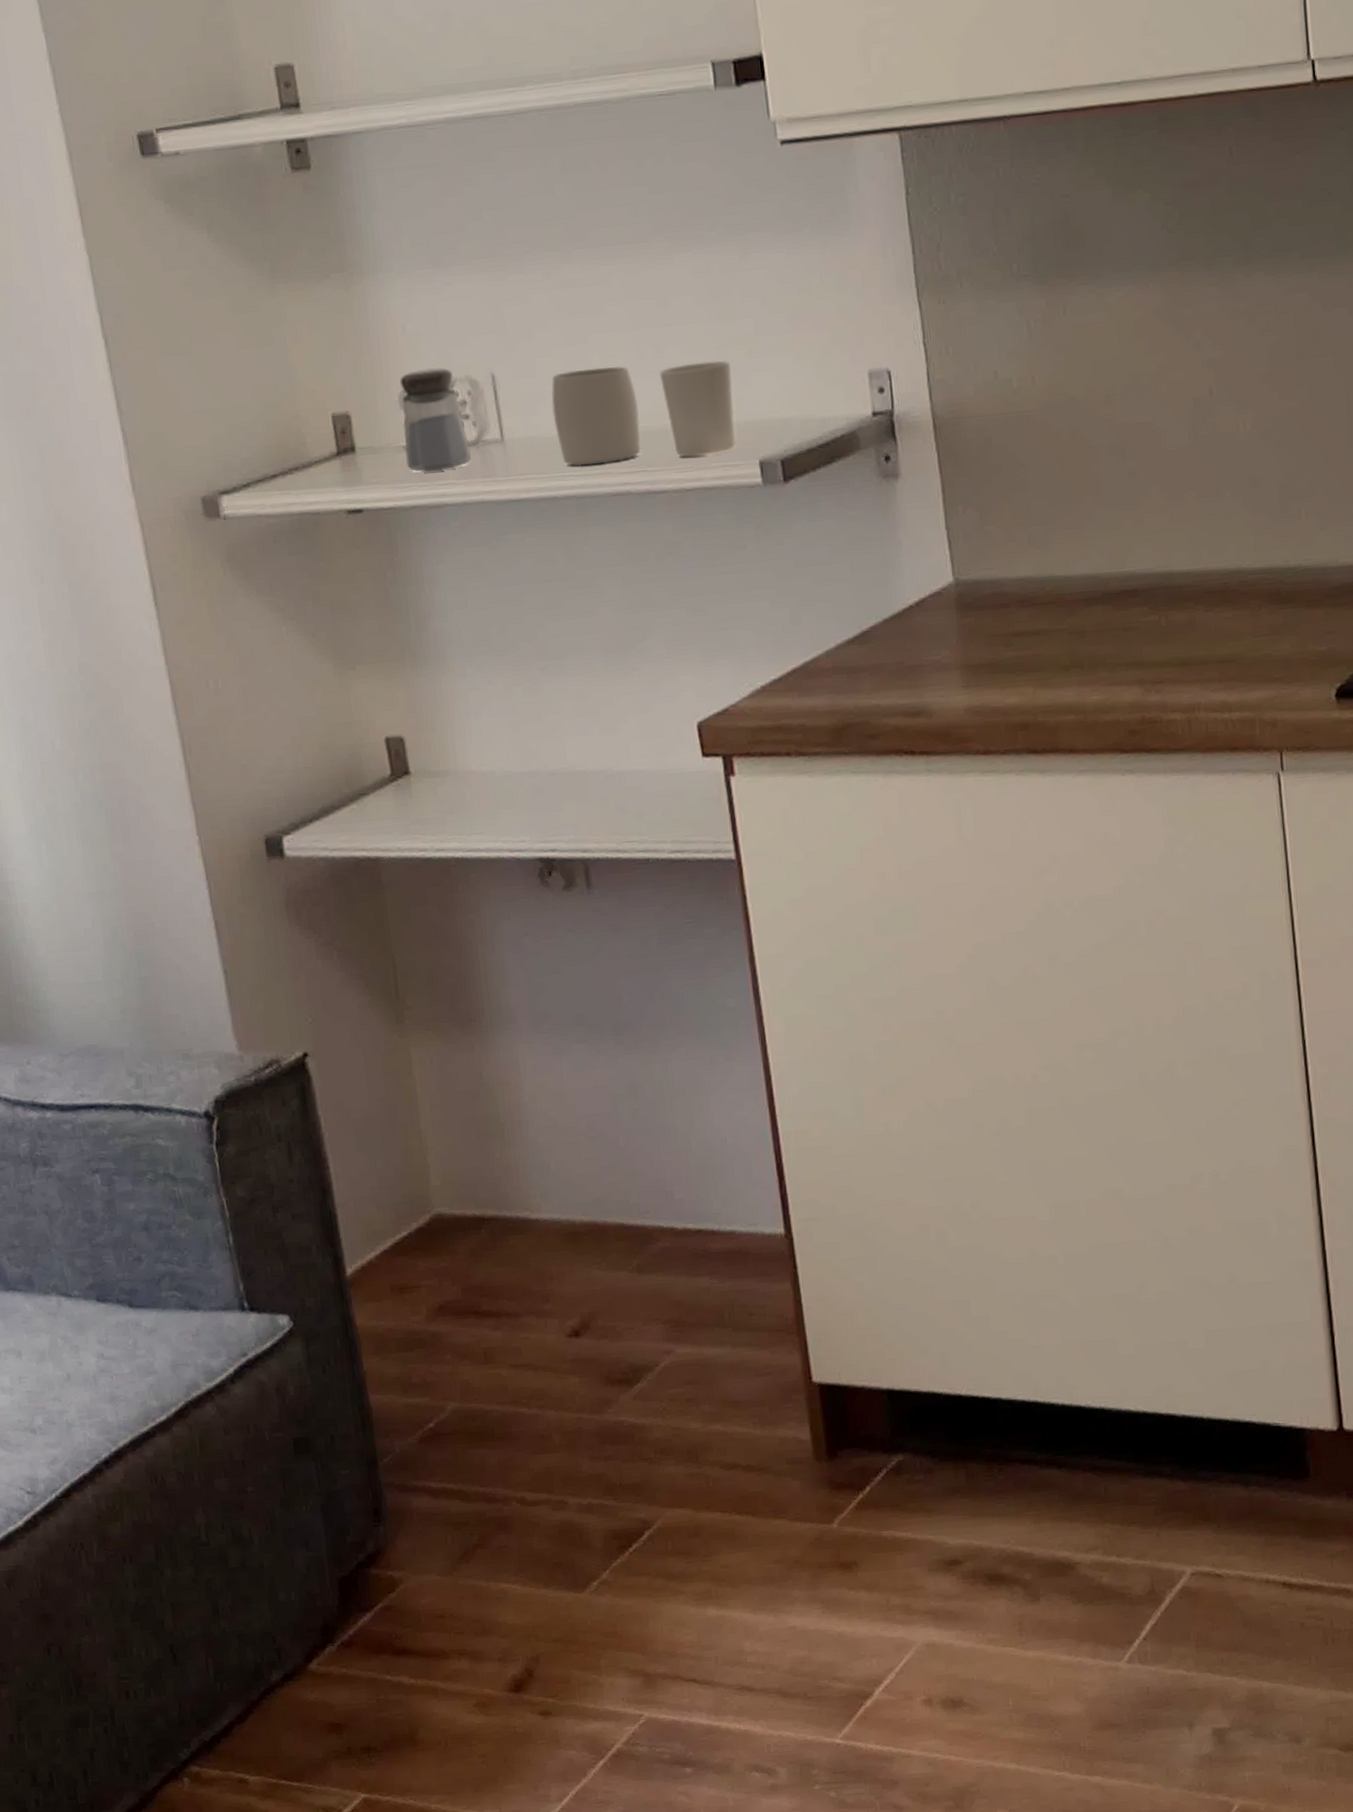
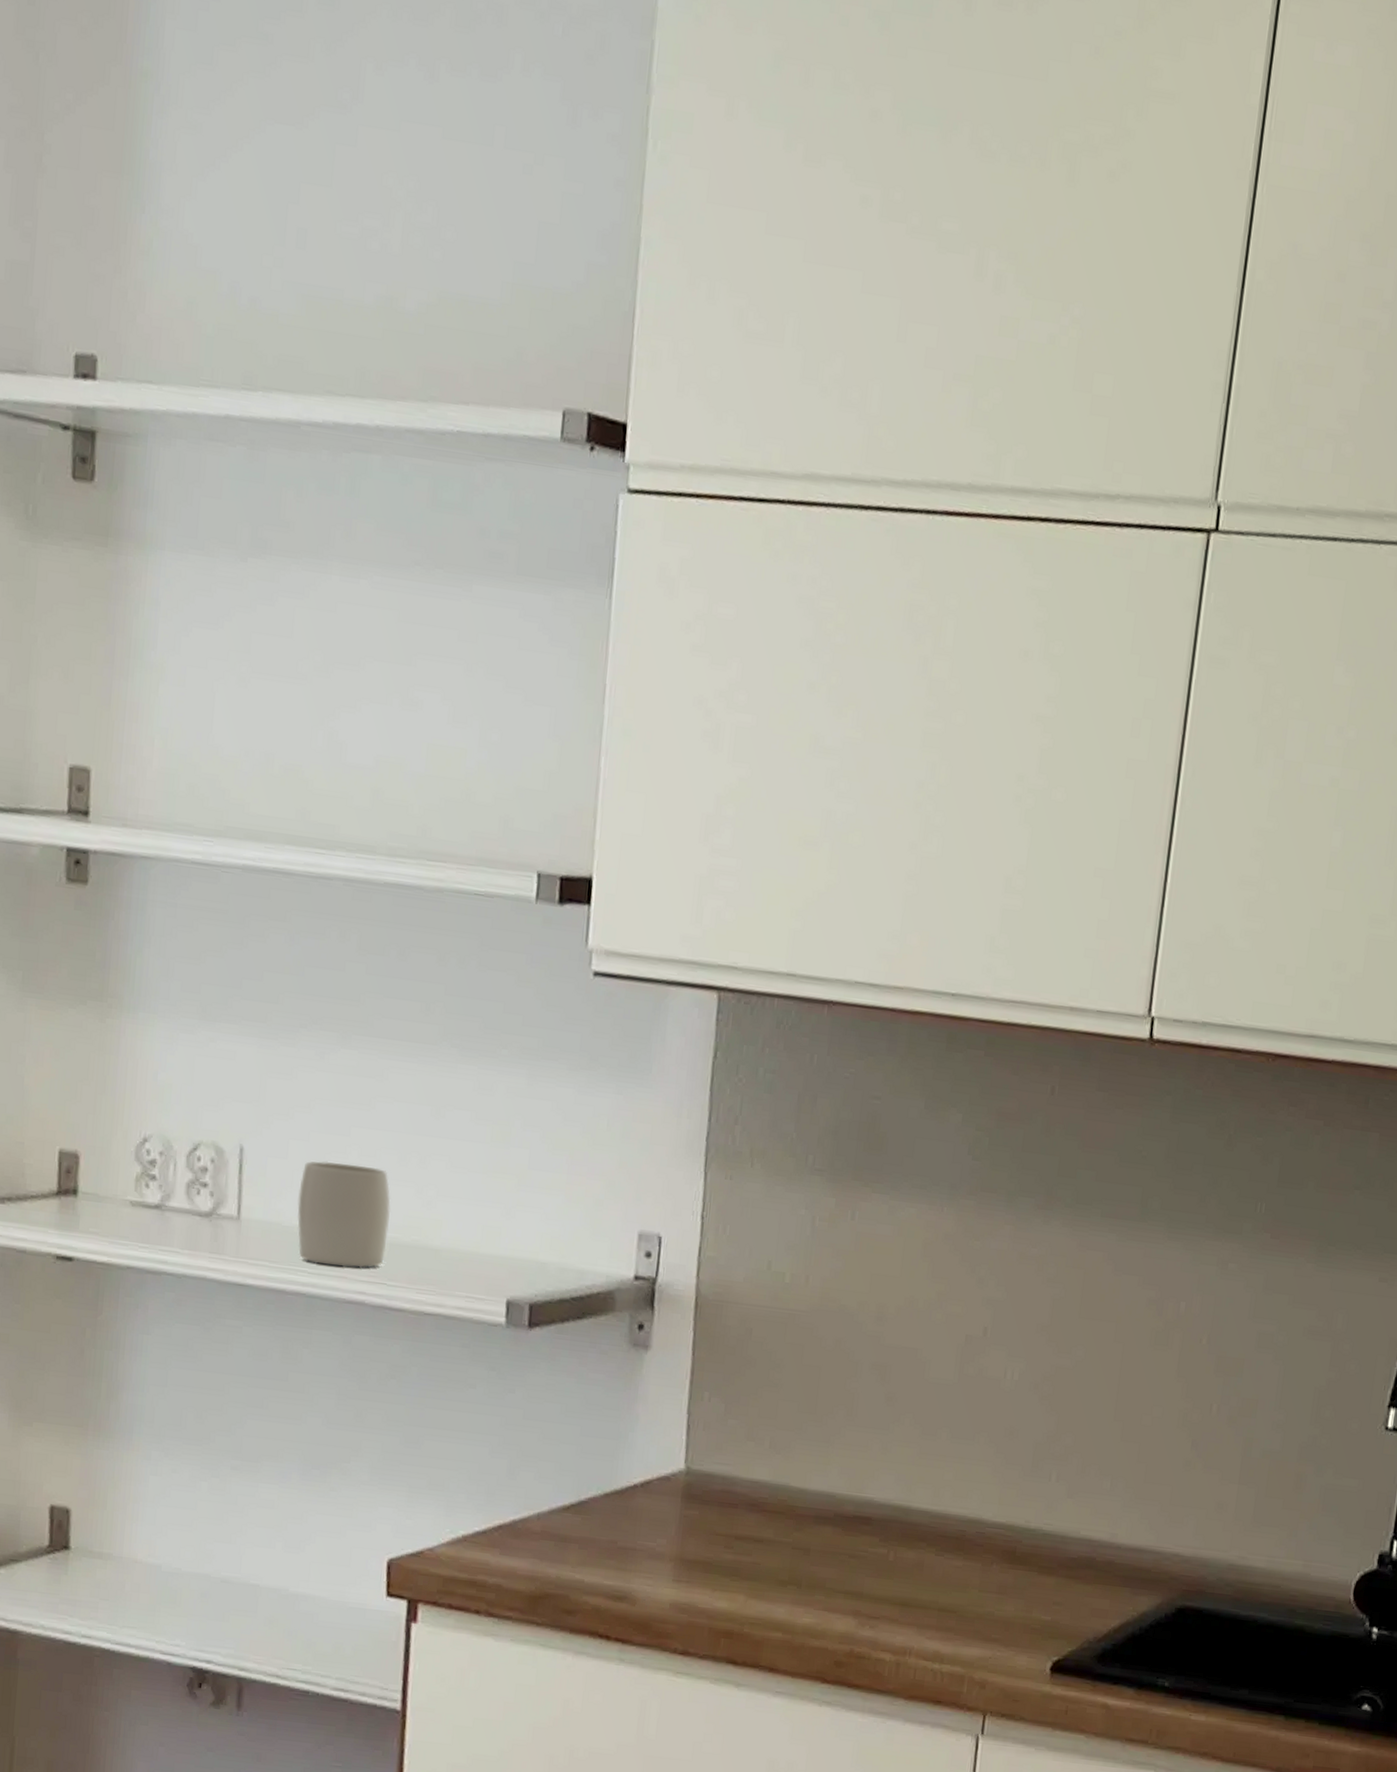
salt shaker: present [400,367,471,472] -> none [130,1123,202,1236]
mug: present [660,360,736,457] -> none [418,1180,497,1283]

